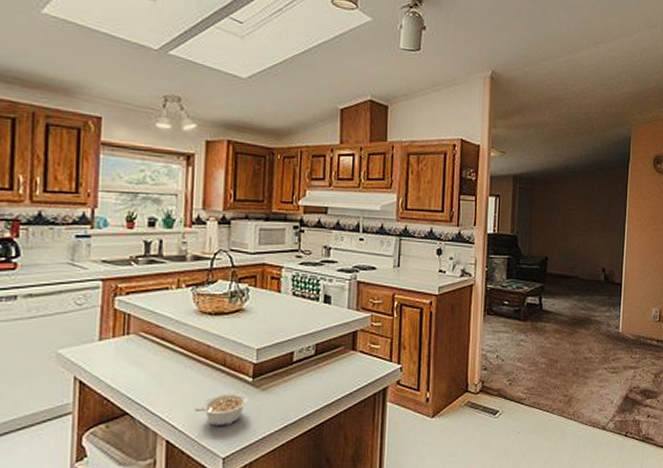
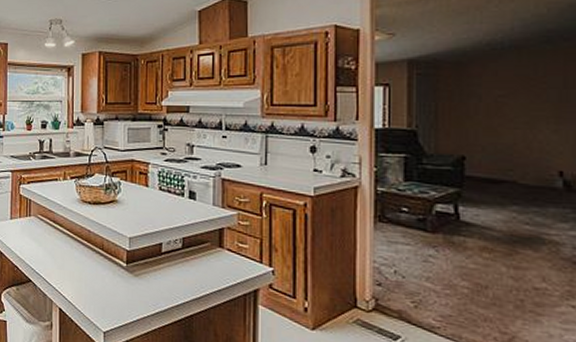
legume: present [194,393,248,427] -> none [79,274,123,304]

